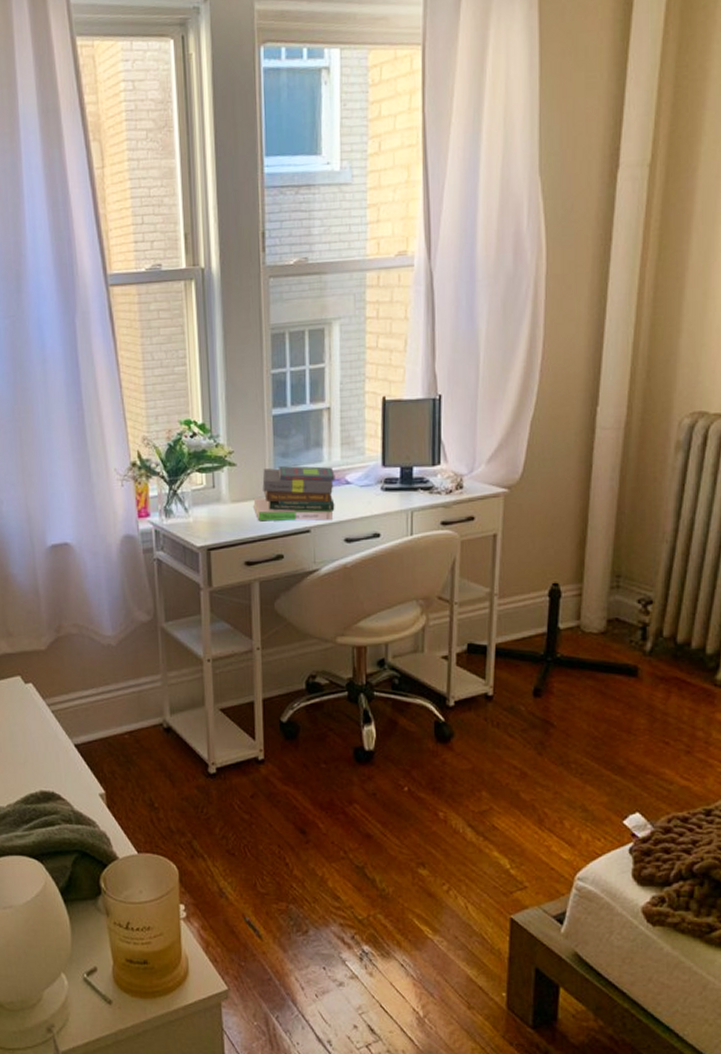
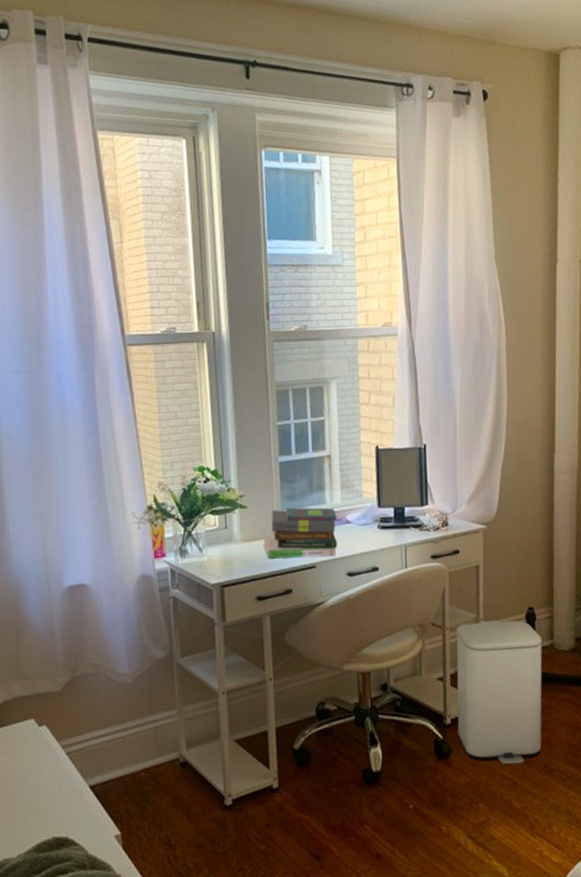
pedal bin: none [461,596,567,753] -> present [456,620,542,765]

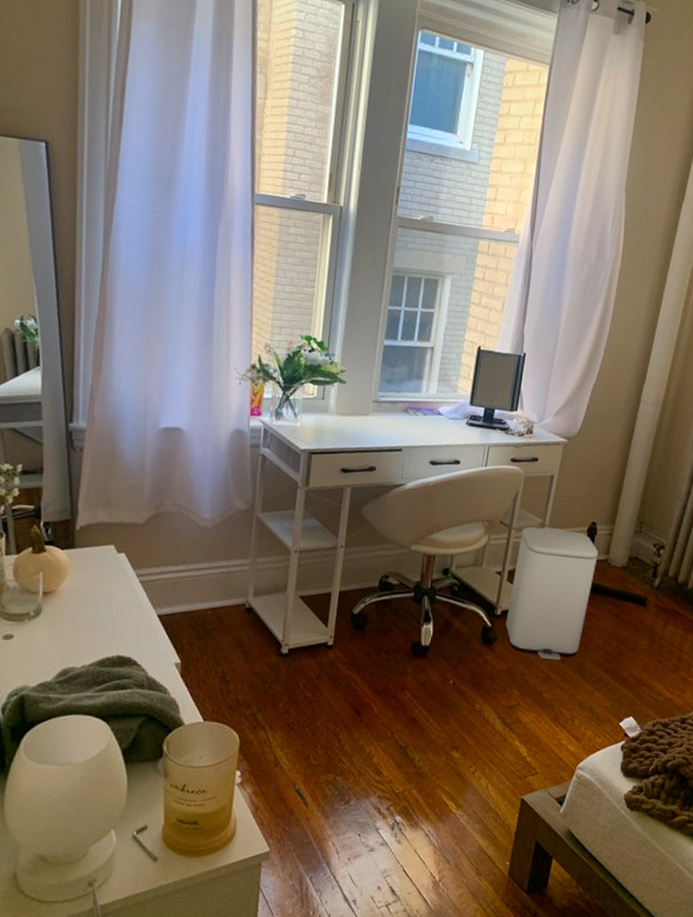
books: present [263,507,338,559] -> none [356,390,430,444]

